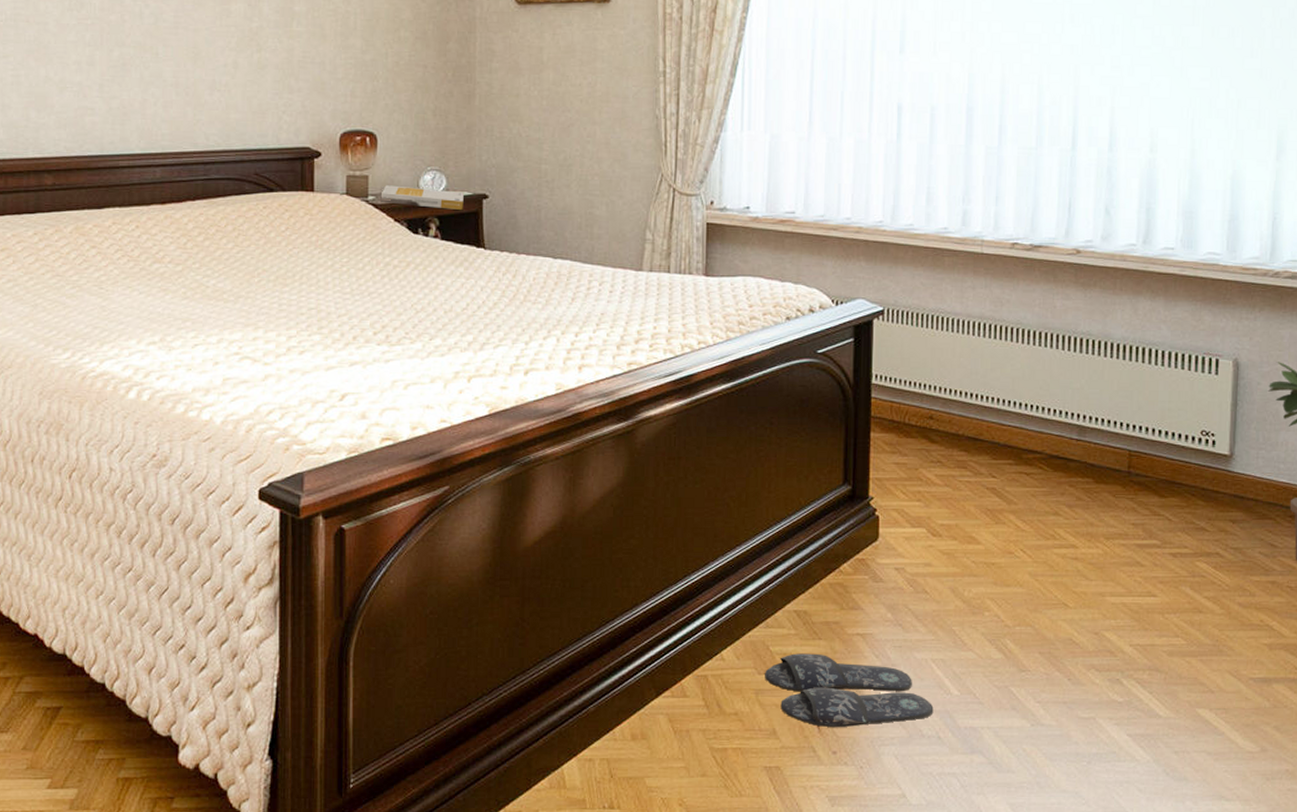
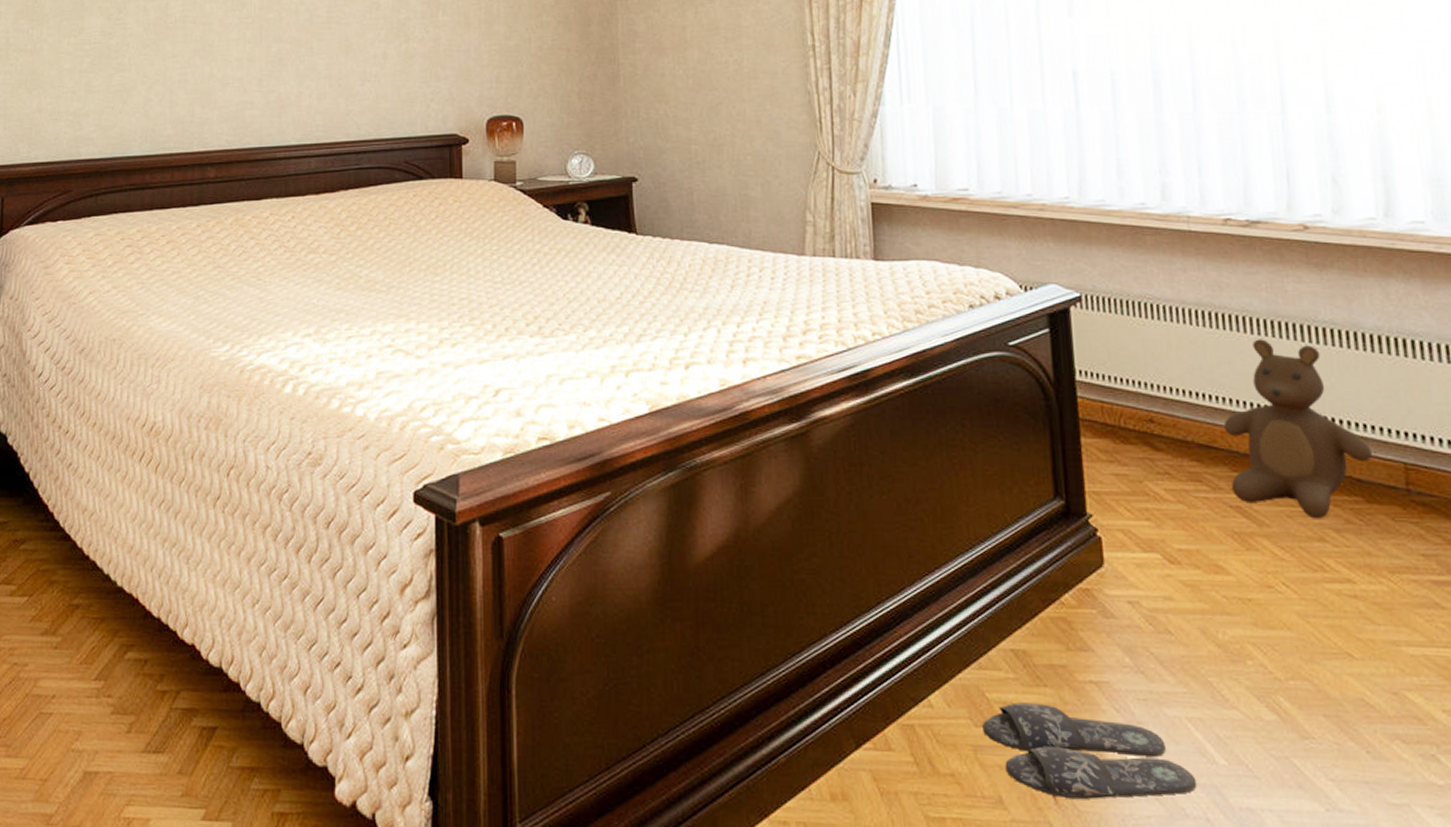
book: present [380,185,464,211] -> none [528,170,613,195]
teddy bear: none [990,348,1105,497] -> present [1223,339,1372,519]

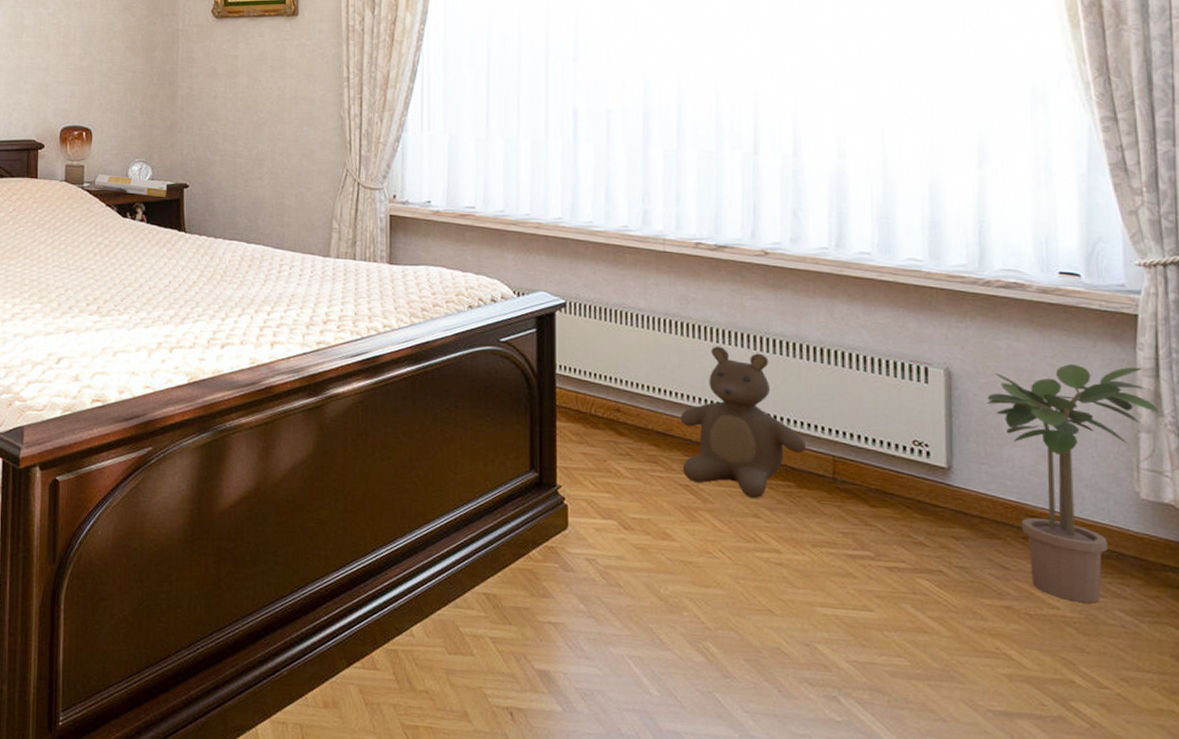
book: none [528,170,613,195] -> present [94,174,167,198]
slippers: present [982,702,1197,799] -> none [455,636,632,718]

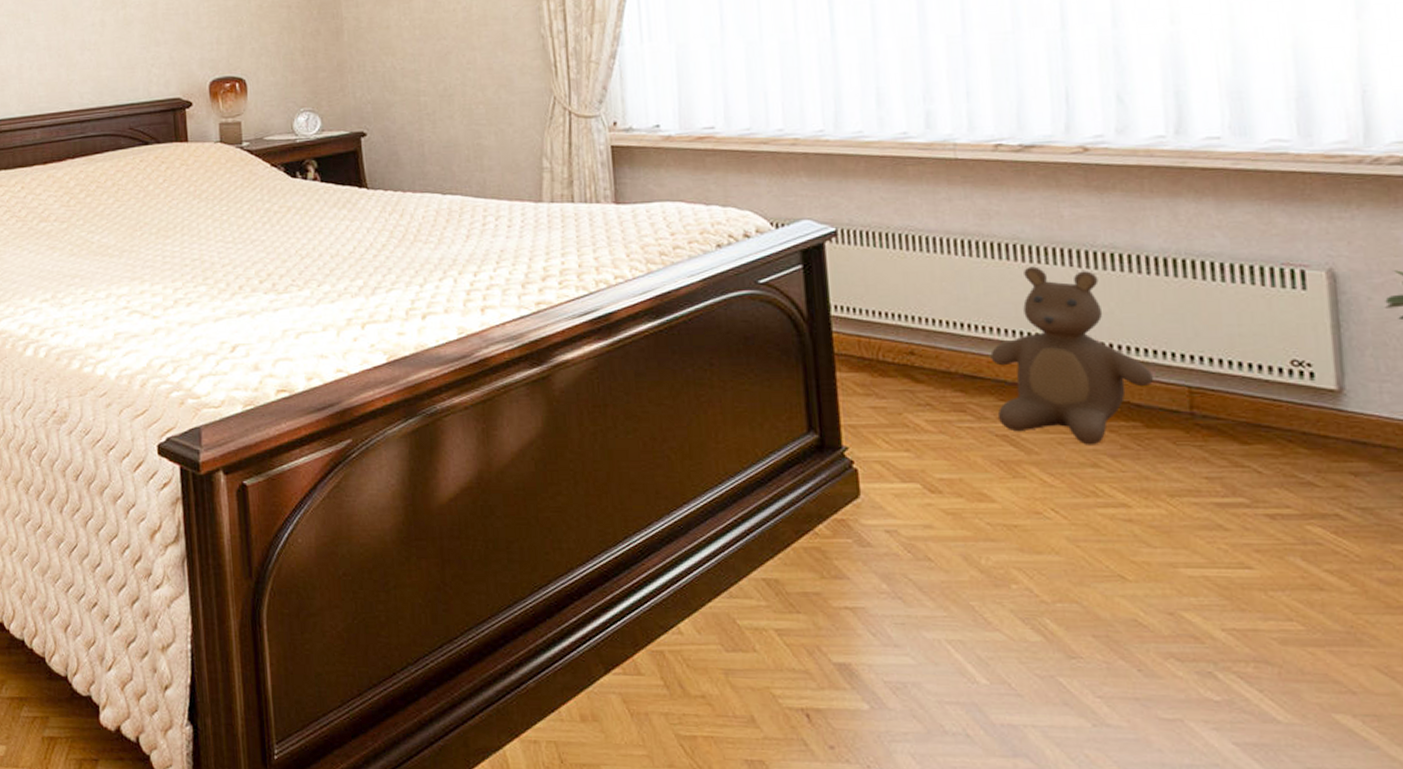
book: present [94,174,167,198] -> none [255,129,341,151]

